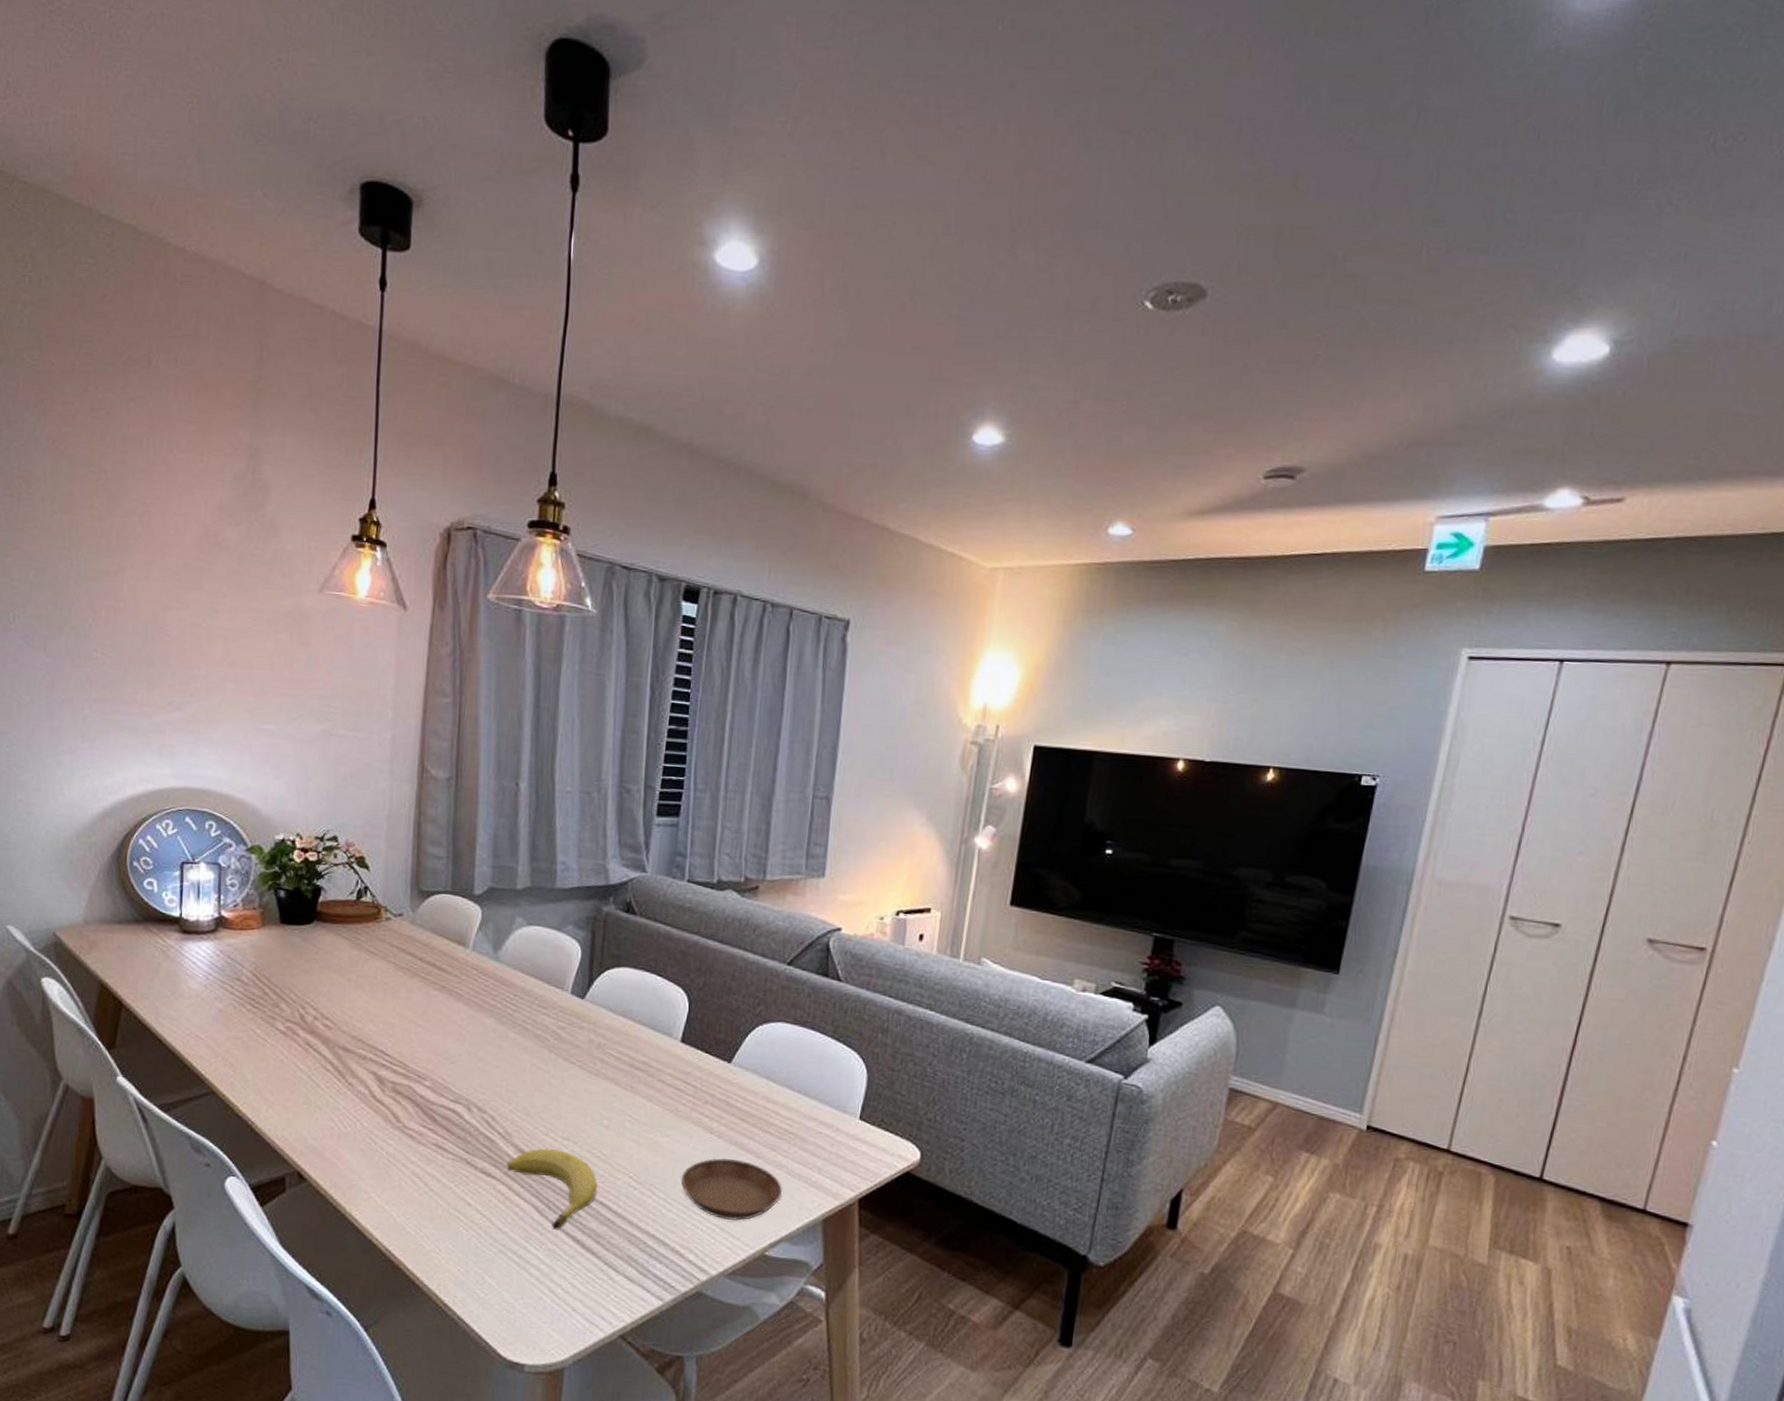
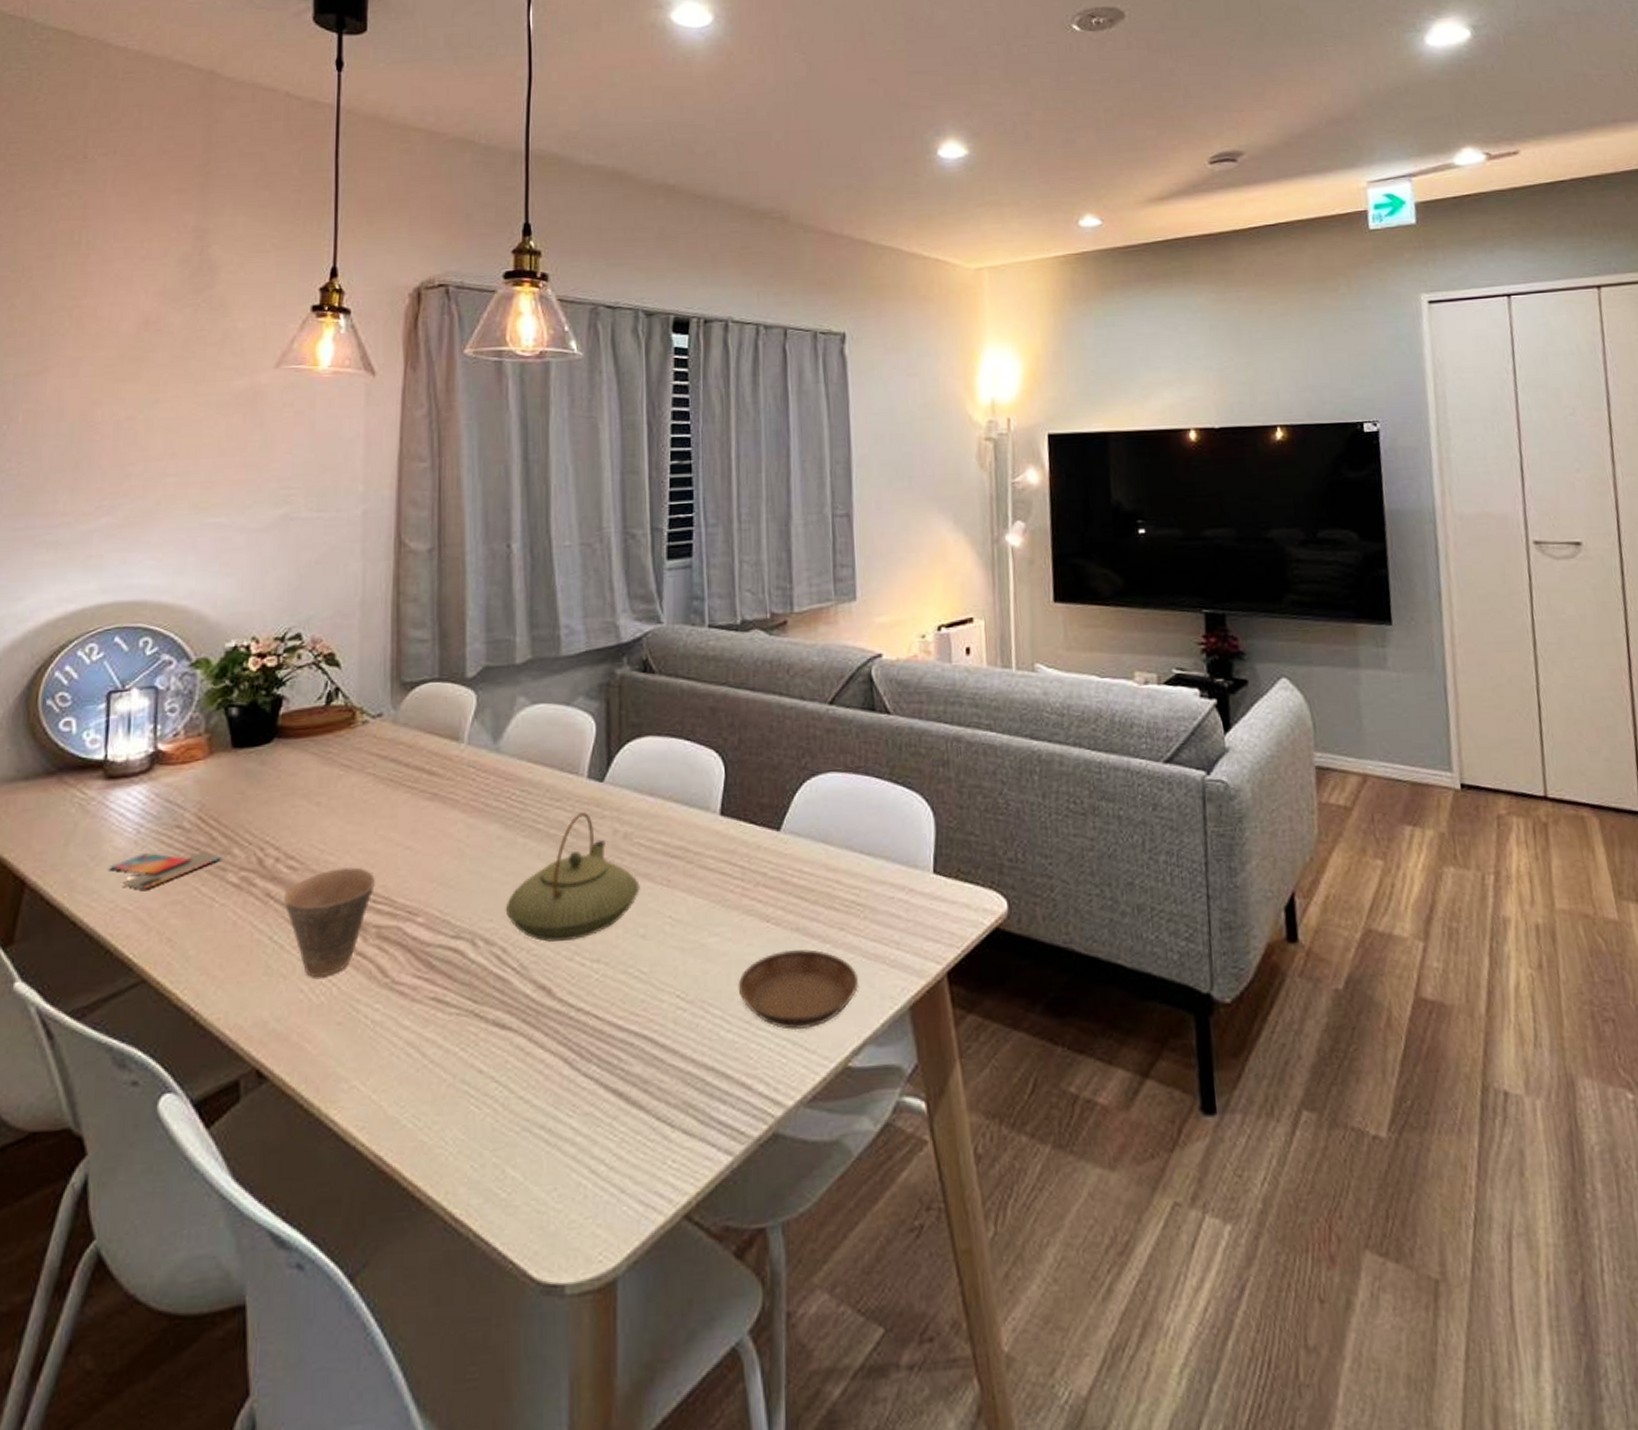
smartphone: none [186,995,272,1024] -> present [109,851,222,890]
cup: none [319,1032,392,1114] -> present [282,867,375,978]
teapot: none [495,1020,608,1121] -> present [505,811,640,942]
fruit: present [506,1148,598,1230] -> none [525,977,640,1085]

